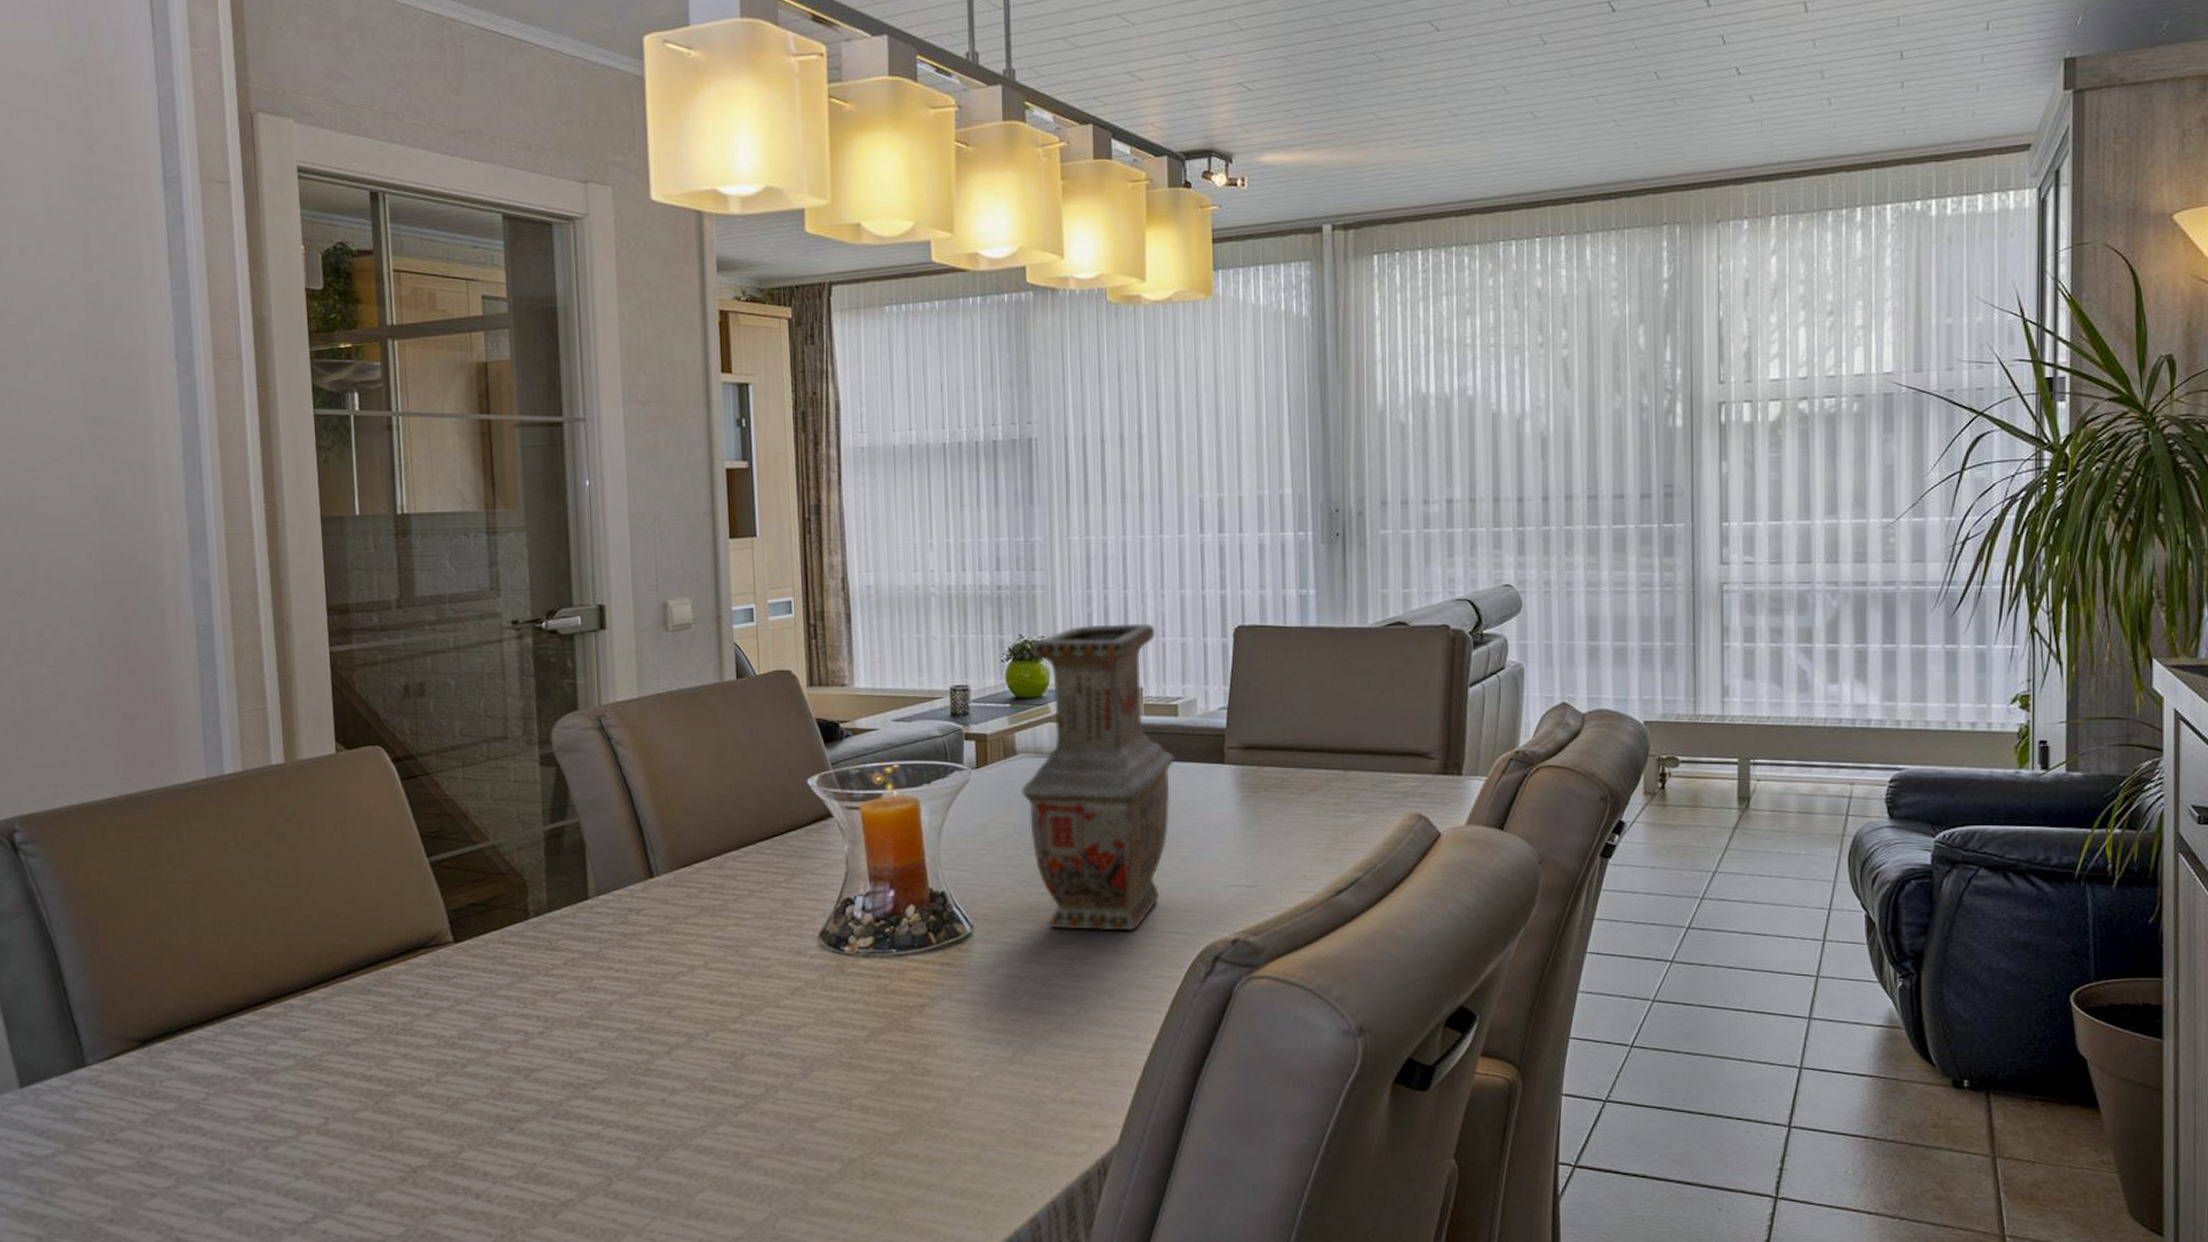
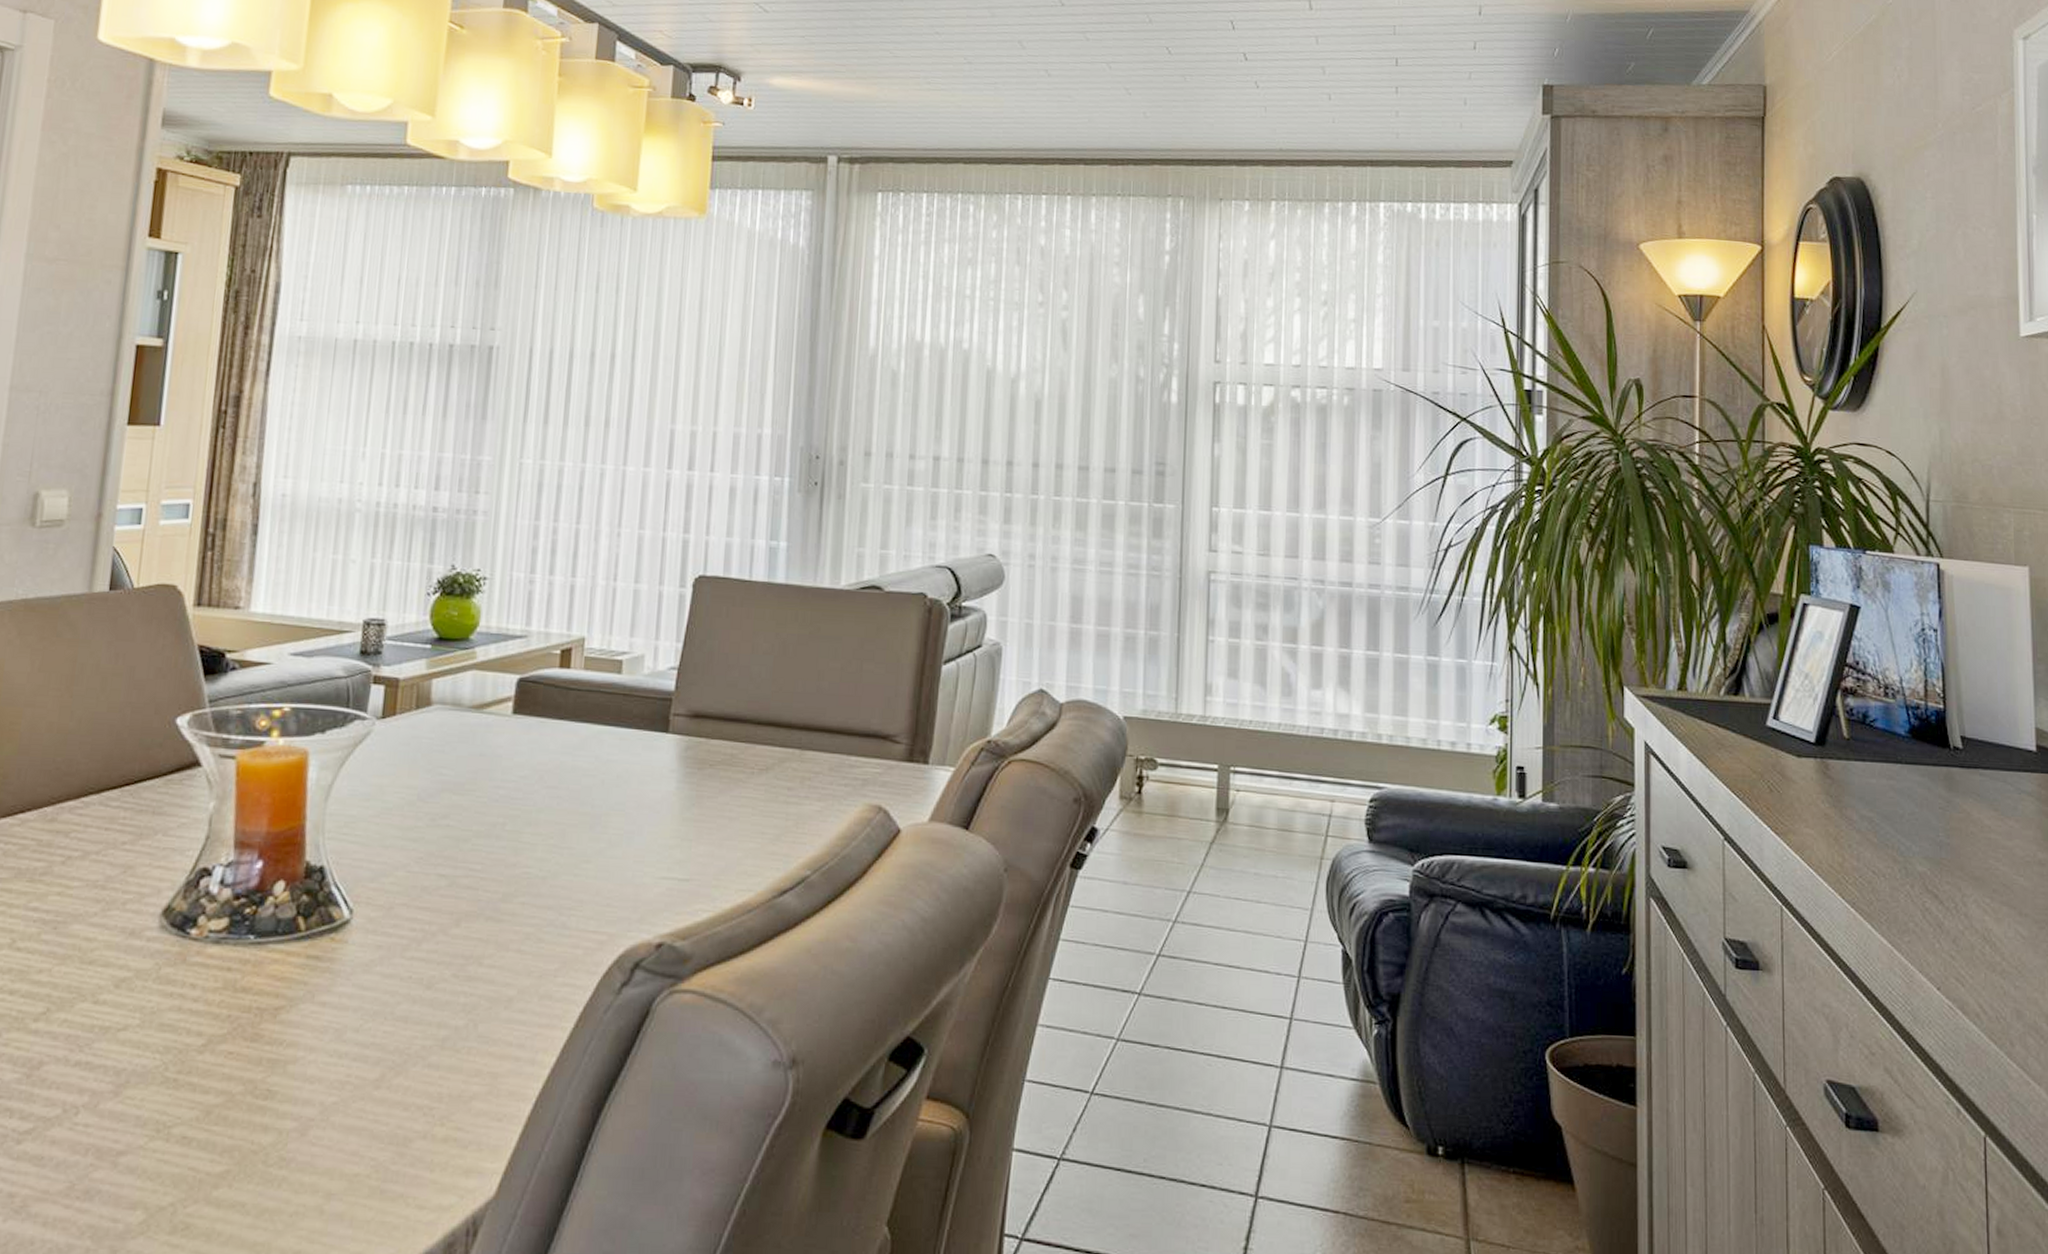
vase: present [1022,623,1174,931] -> none [431,560,612,927]

